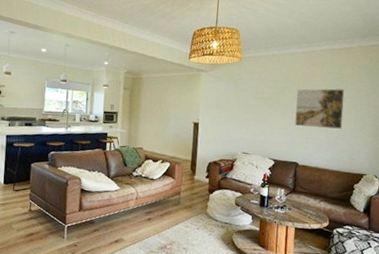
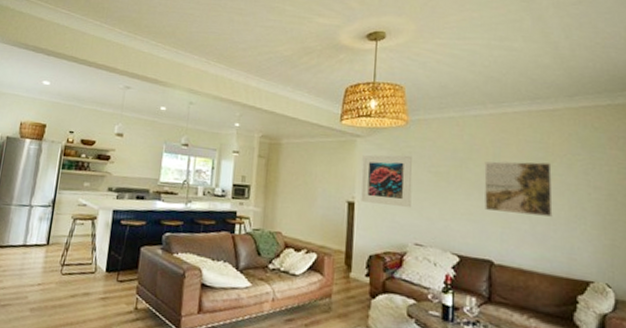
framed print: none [204,85,243,125] -> present [361,155,413,207]

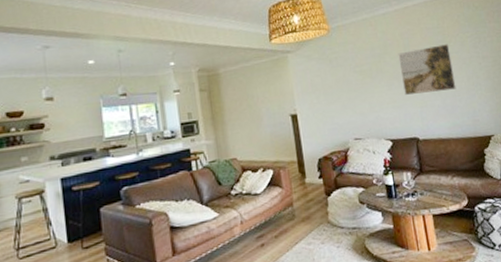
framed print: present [361,155,413,207] -> none [296,61,345,112]

